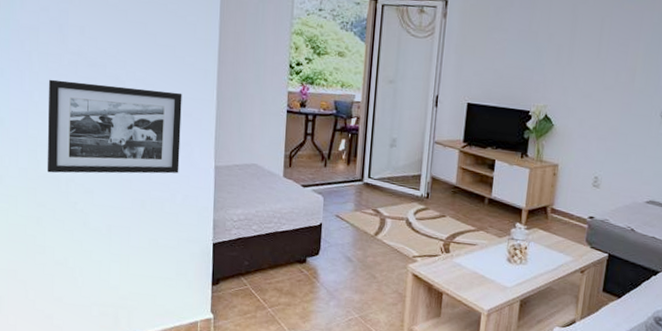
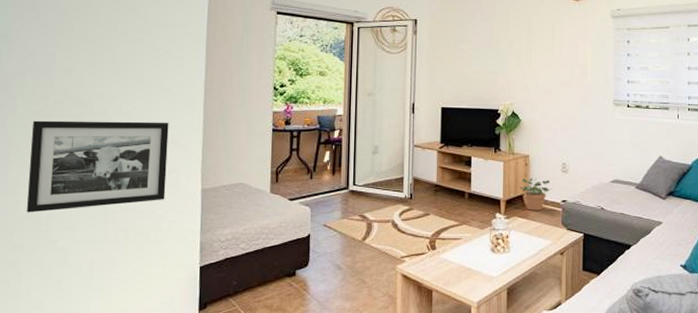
potted plant: none [543,189,580,225] -> present [519,177,553,211]

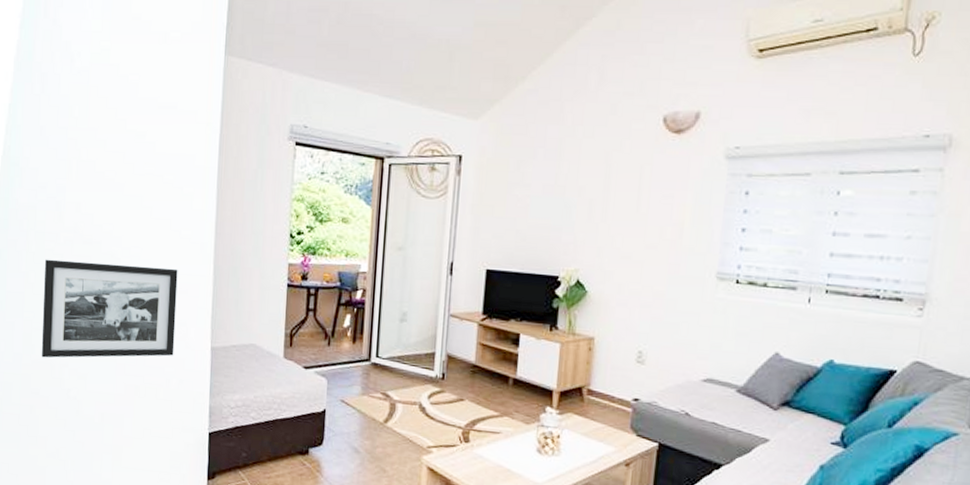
potted plant: present [519,177,553,211] -> none [578,366,622,409]

